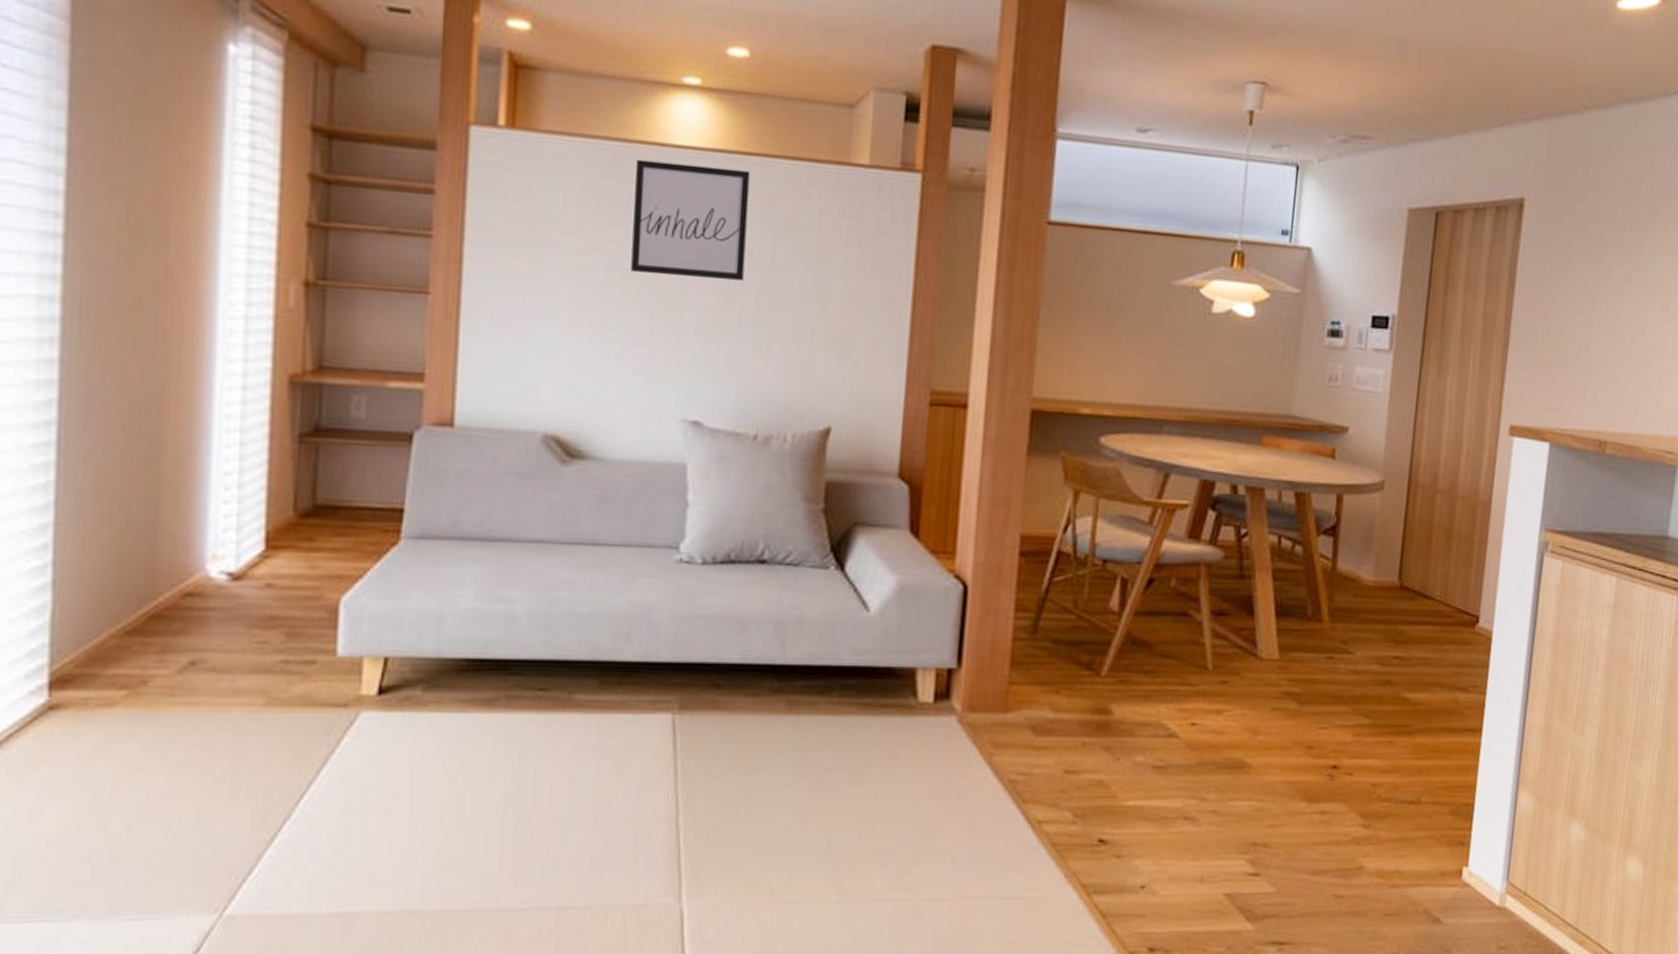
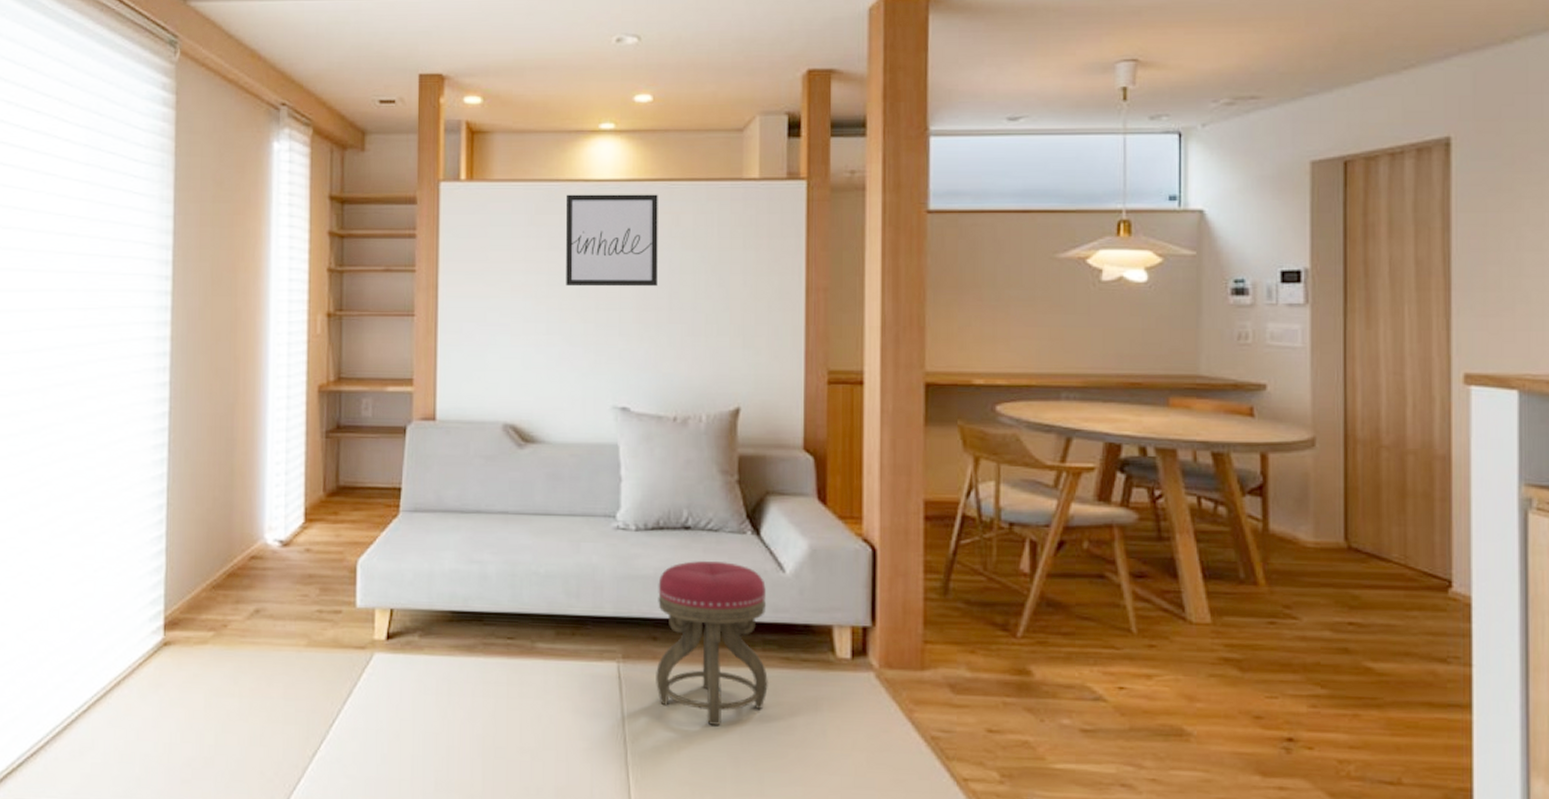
stool: none [716,599,847,779] -> present [656,561,768,725]

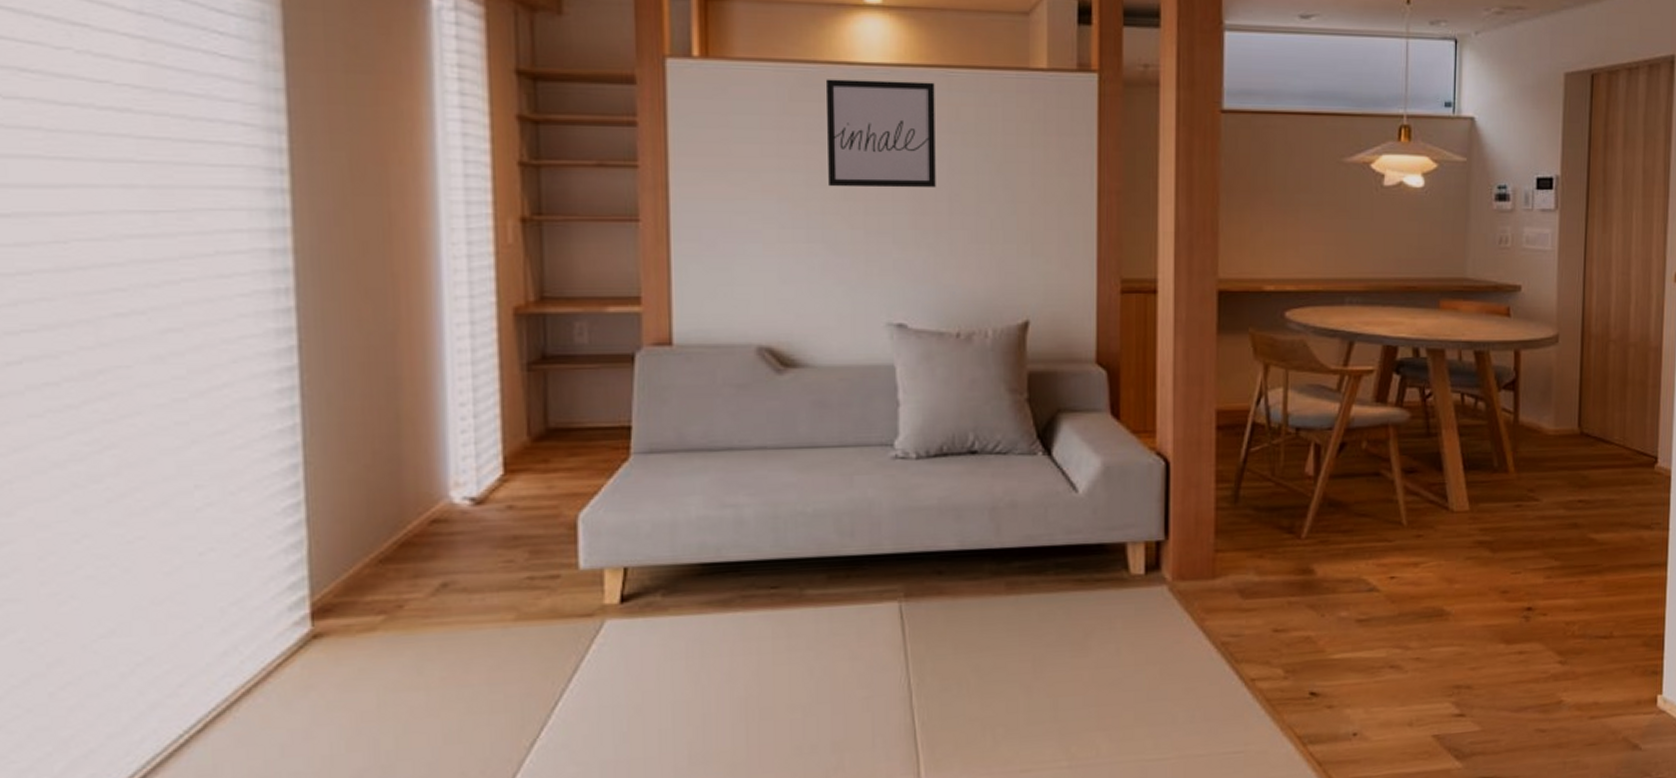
stool: present [656,561,768,725] -> none [942,486,1061,656]

